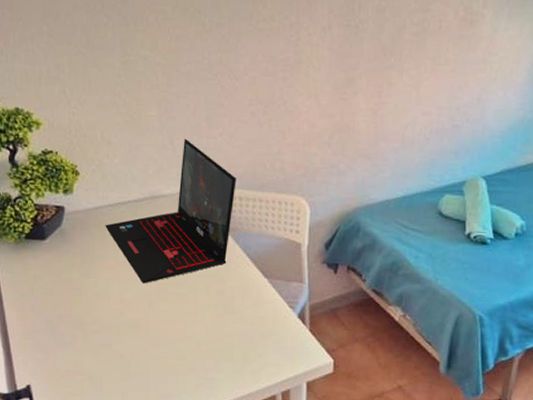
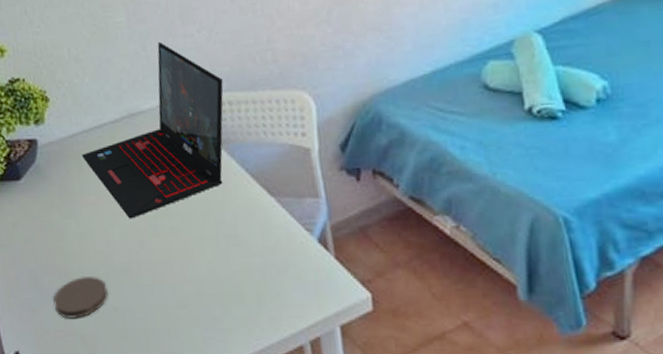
coaster: none [66,328,117,361] -> present [53,277,108,318]

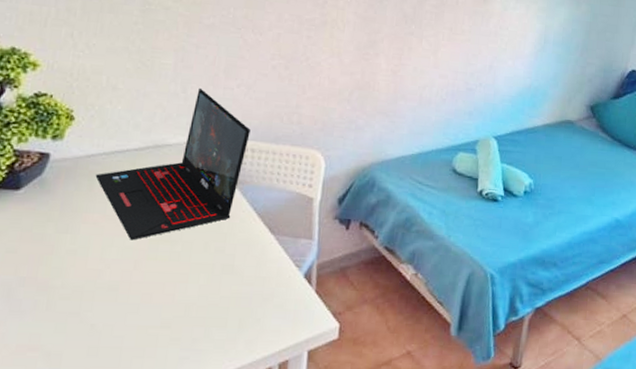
coaster: present [53,277,108,318] -> none [23,292,89,334]

